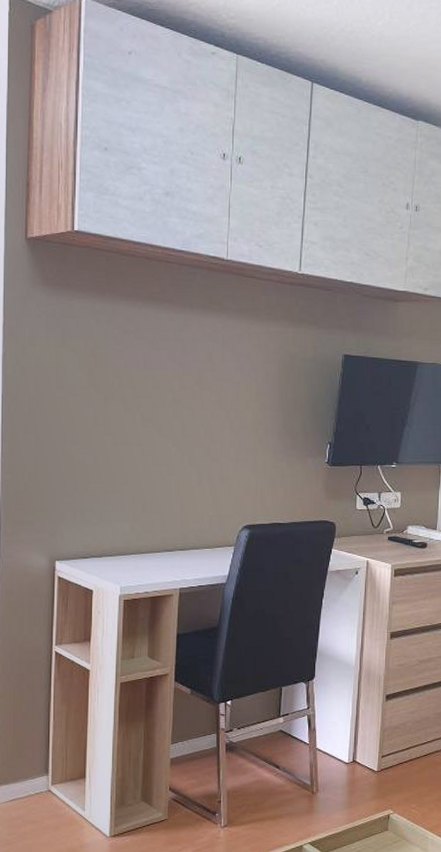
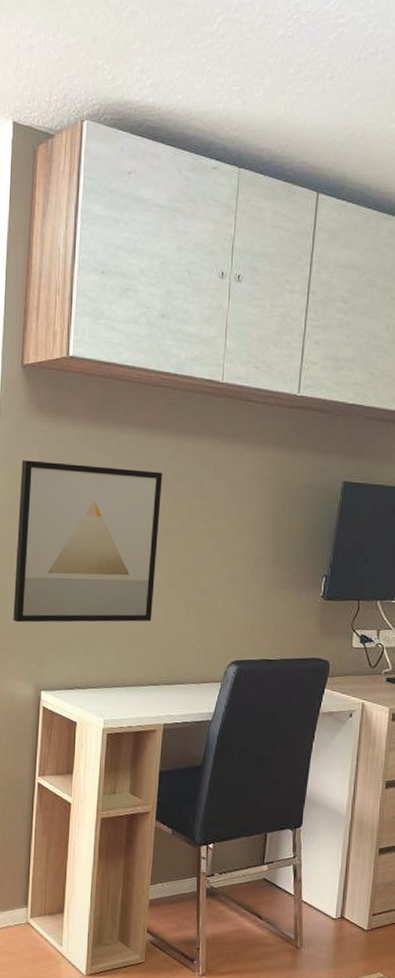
wall art: none [25,333,172,494] -> present [13,460,163,623]

